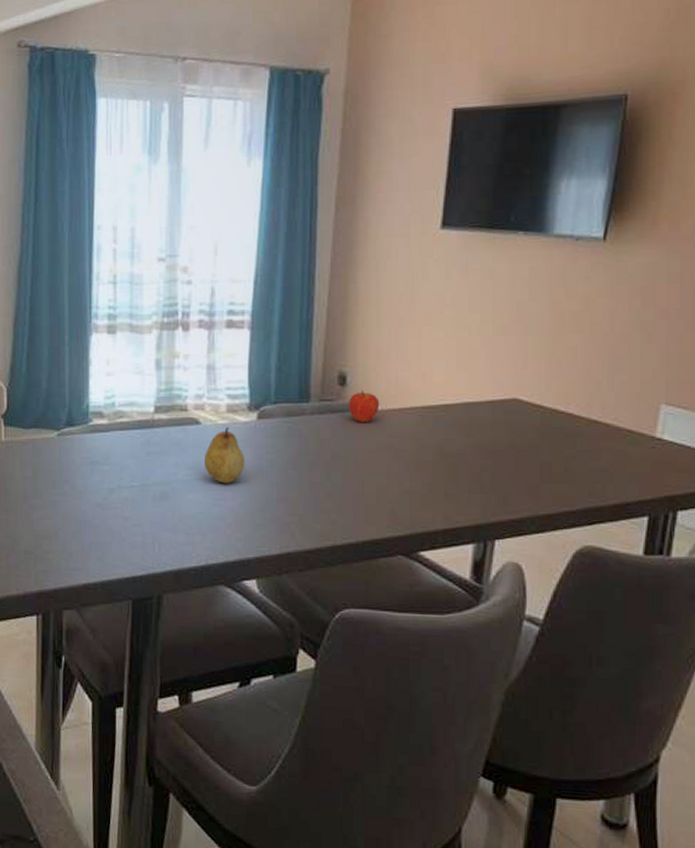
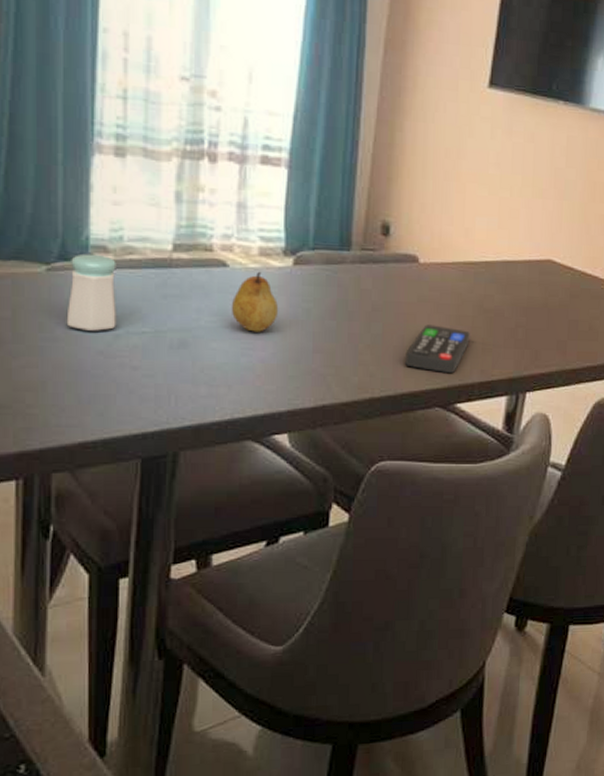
salt shaker: none [72,419,111,486] -> present [66,253,116,331]
fruit: present [349,390,380,423] -> none [391,242,423,275]
remote control: none [366,471,431,521] -> present [405,324,470,374]

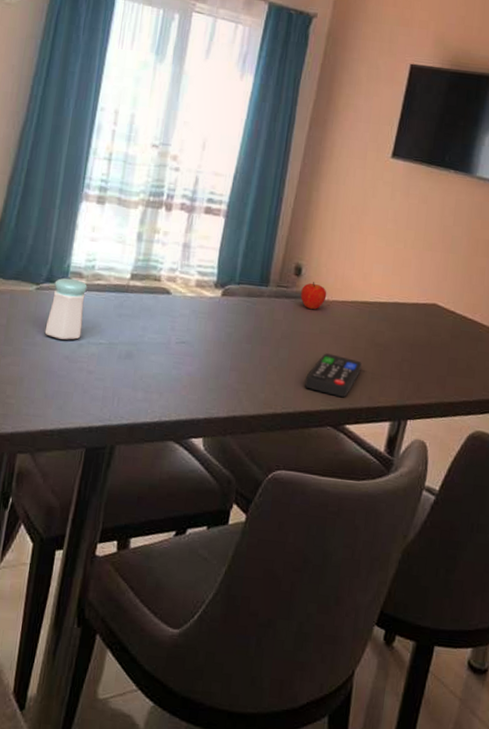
fruit: present [231,271,278,332] -> none [169,299,206,350]
fruit: none [391,242,423,275] -> present [300,282,327,310]

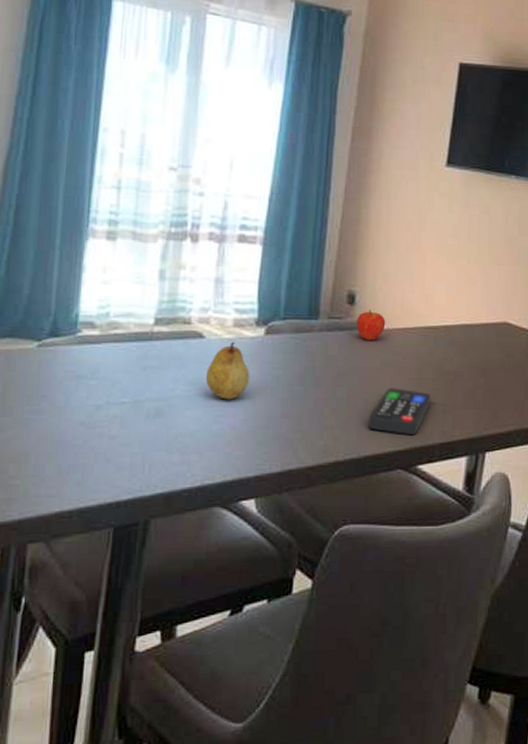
salt shaker: present [44,278,88,340] -> none [52,330,102,403]
fruit: none [169,299,206,350] -> present [205,341,249,400]

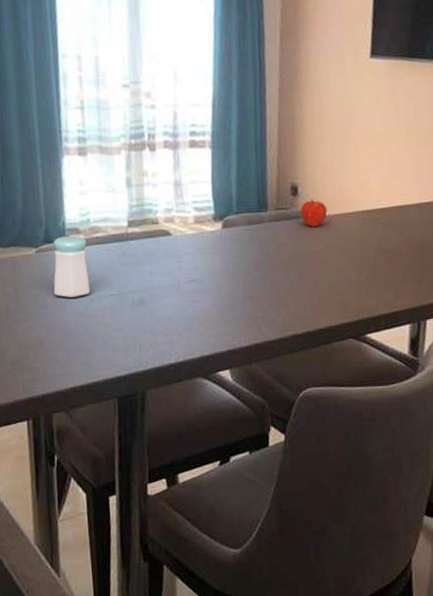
salt shaker: none [52,330,102,403] -> present [53,235,91,298]
fruit: present [205,341,249,400] -> none [176,236,213,287]
remote control: present [369,388,431,436] -> none [320,267,373,309]

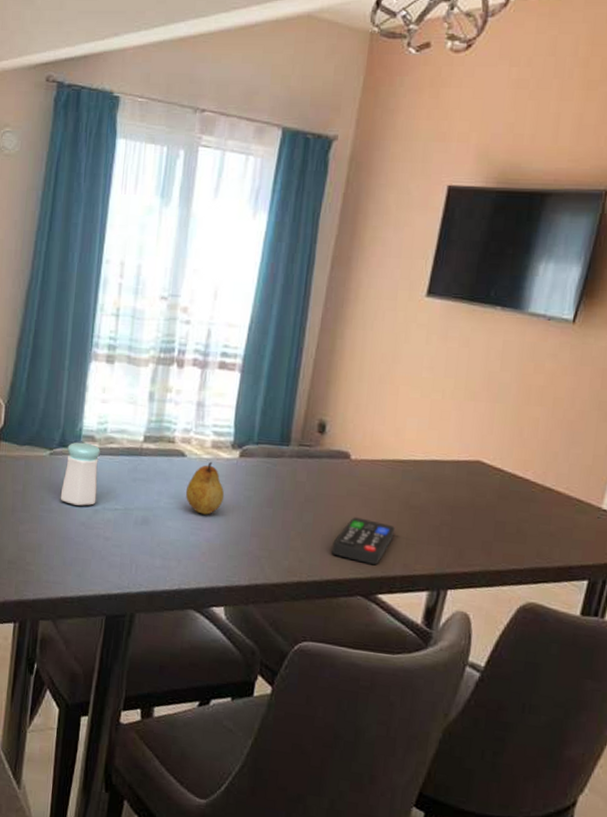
fruit: none [176,236,213,287] -> present [185,461,224,515]
fruit: present [301,199,327,228] -> none [325,439,355,470]
remote control: none [320,267,373,309] -> present [332,517,395,566]

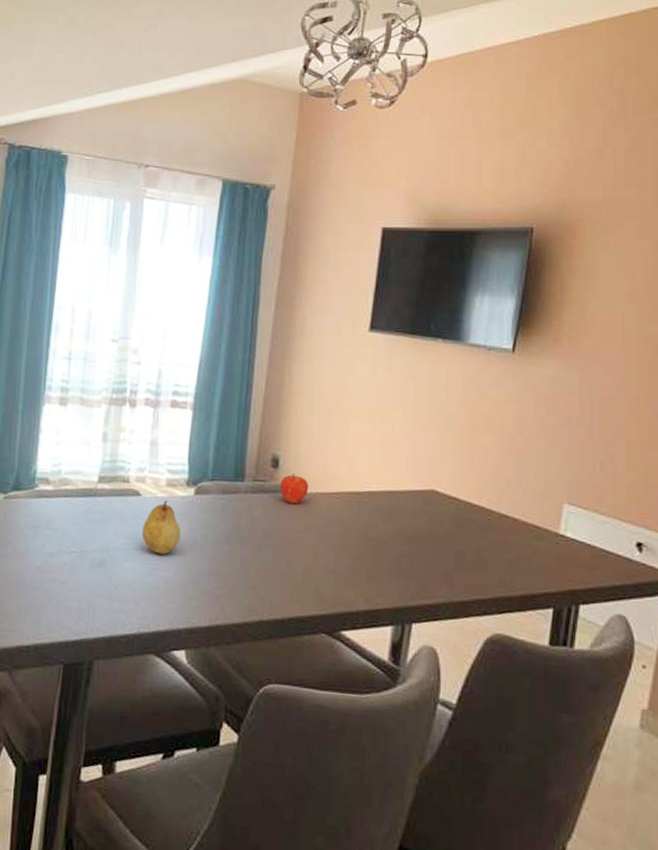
salt shaker: present [60,442,100,506] -> none [15,484,55,550]
fruit: none [325,439,355,470] -> present [280,473,309,504]
remote control: present [332,517,395,566] -> none [292,551,354,601]

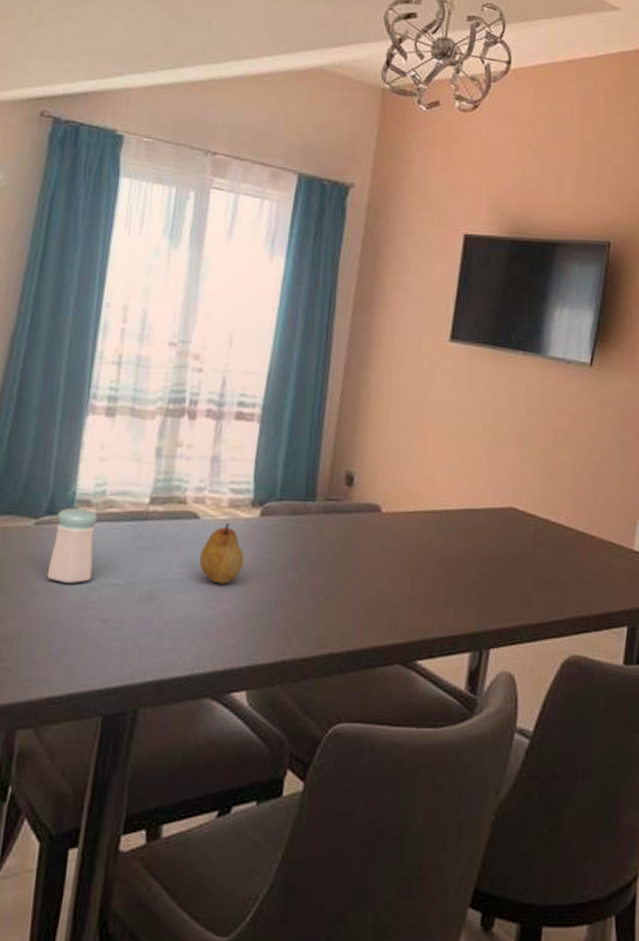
salt shaker: none [15,484,55,550] -> present [47,507,98,583]
fruit: present [280,473,309,504] -> none [354,492,385,525]

